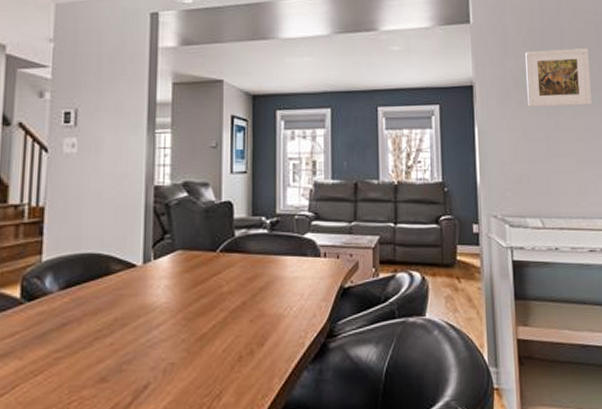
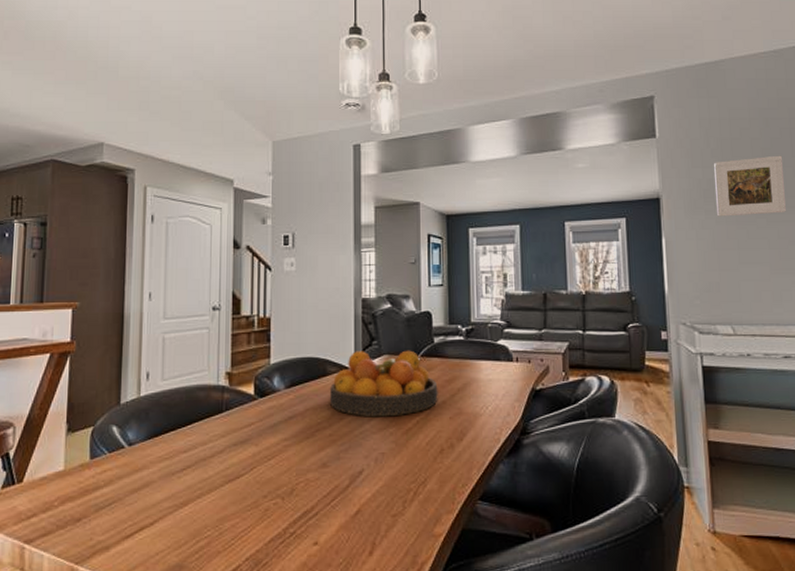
fruit bowl: none [111,245,238,322] -> present [329,350,438,417]

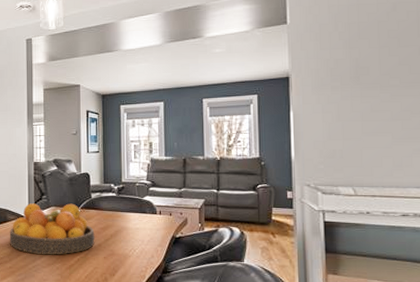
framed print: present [714,155,787,217] -> none [341,36,411,92]

